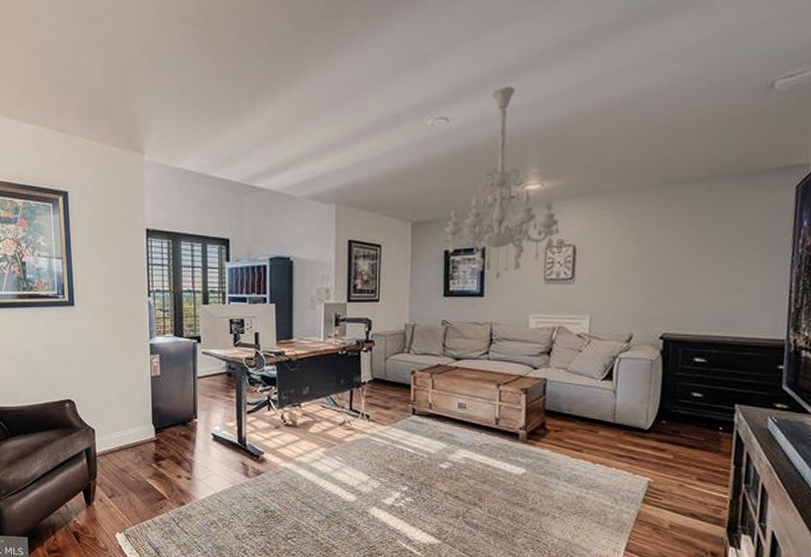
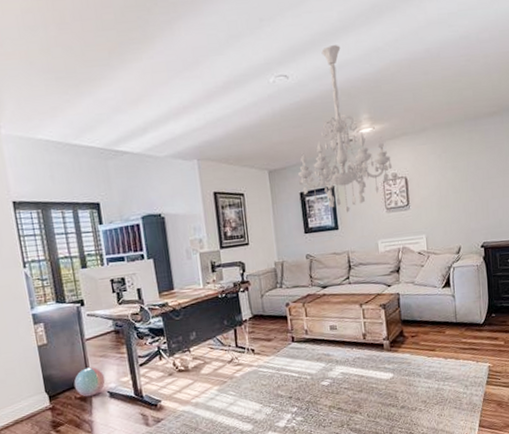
ball: none [180,406,211,436] -> present [73,367,106,397]

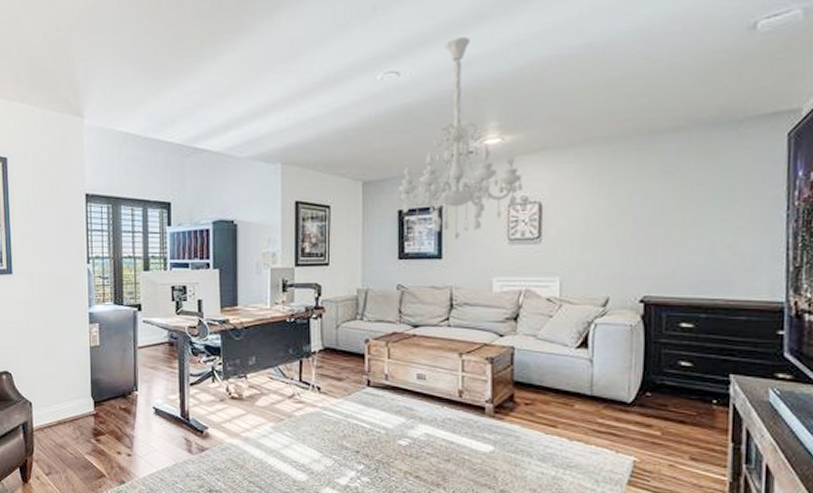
ball: present [73,367,106,397] -> none [120,378,152,409]

